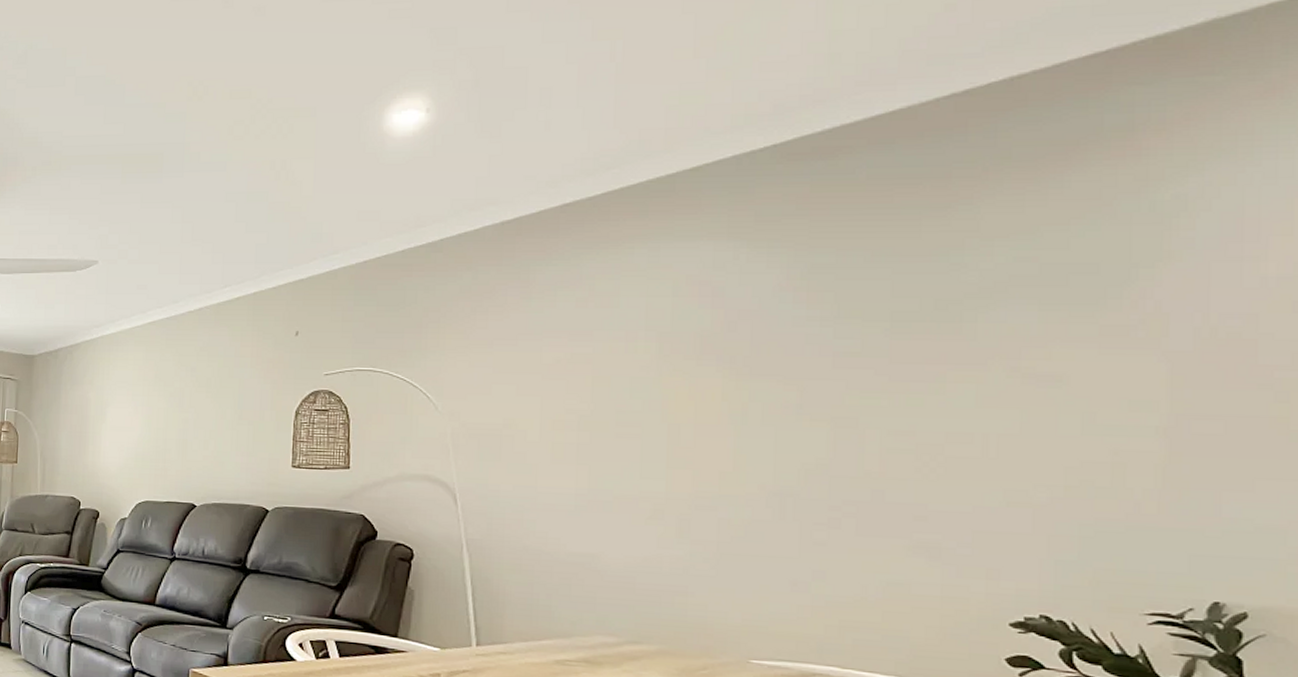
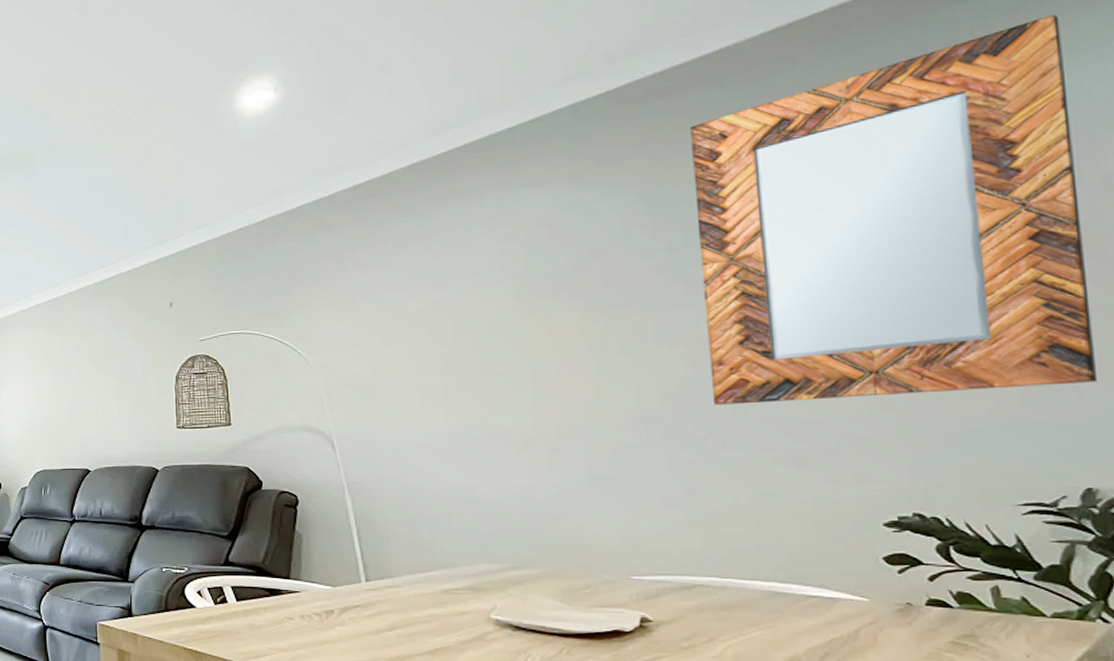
home mirror: none [850,106,1237,494] -> present [690,14,1098,405]

